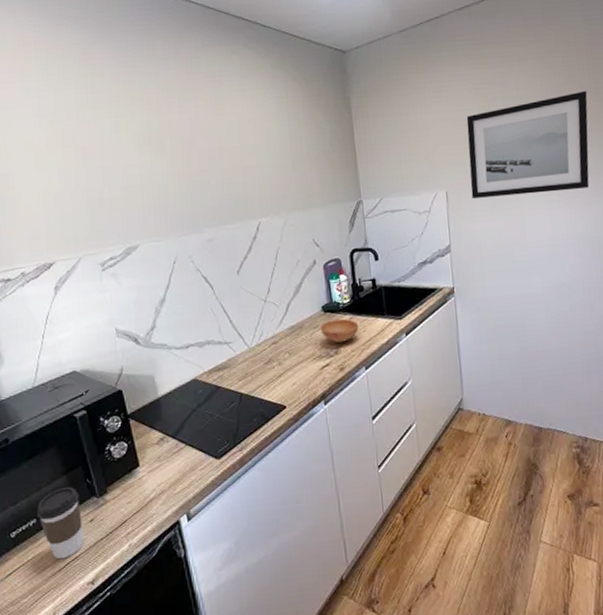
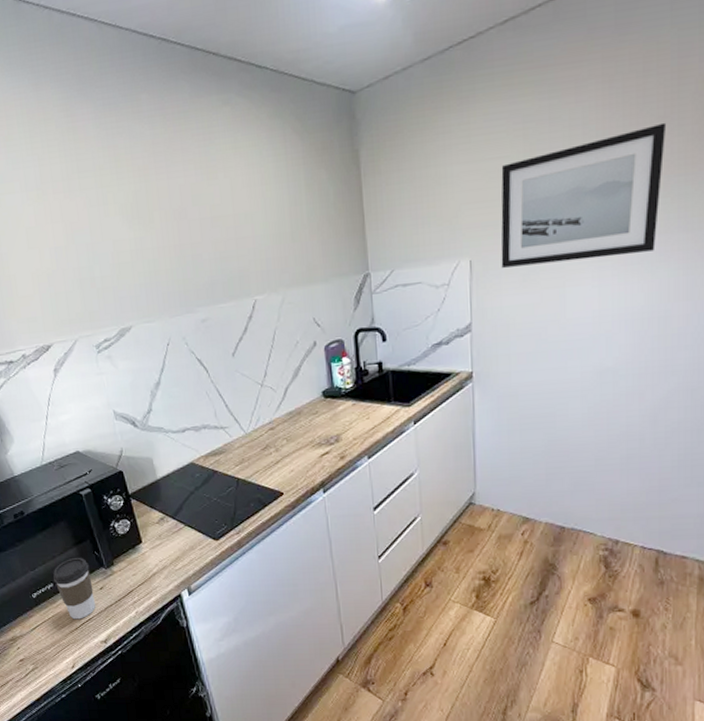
bowl: present [321,319,359,343] -> none [320,405,362,430]

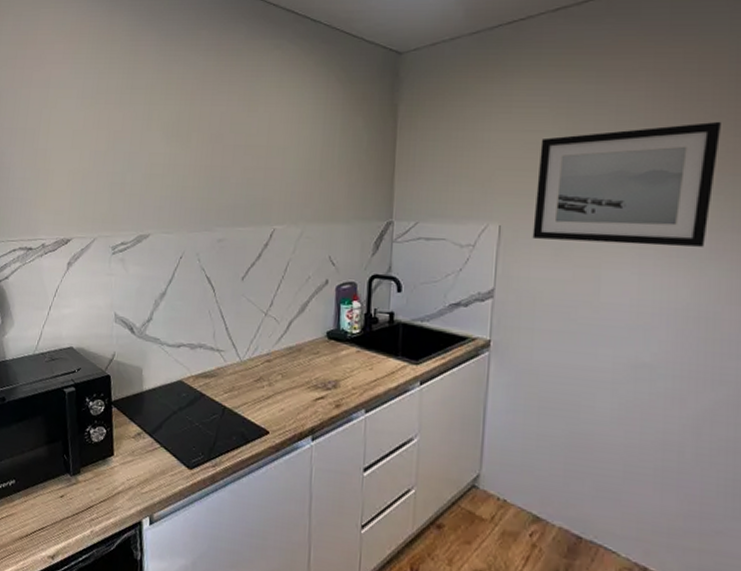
coffee cup: present [52,557,96,620] -> none [16,456,56,526]

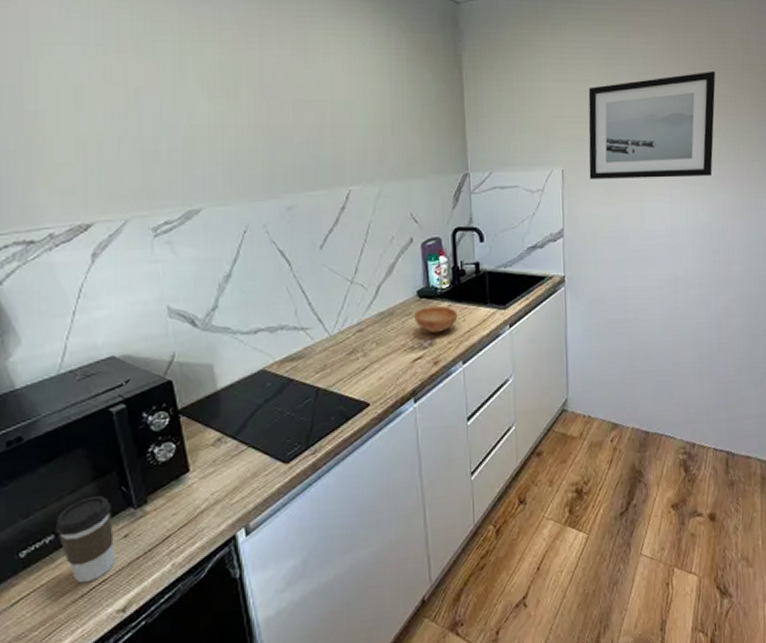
coffee cup: none [16,456,56,526] -> present [55,495,114,584]
bowl: none [321,349,366,376] -> present [414,306,458,333]

